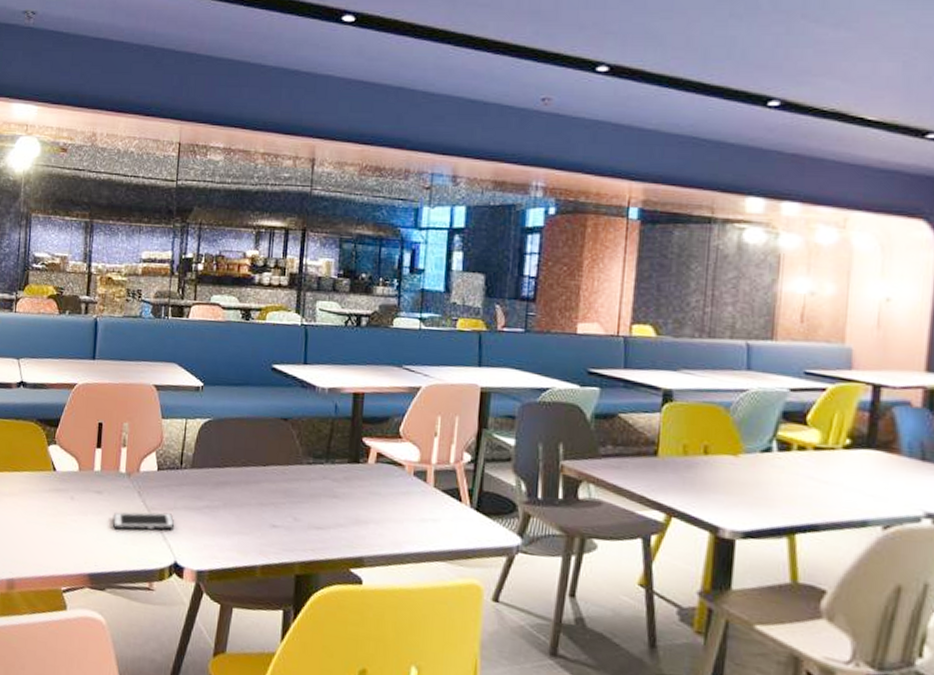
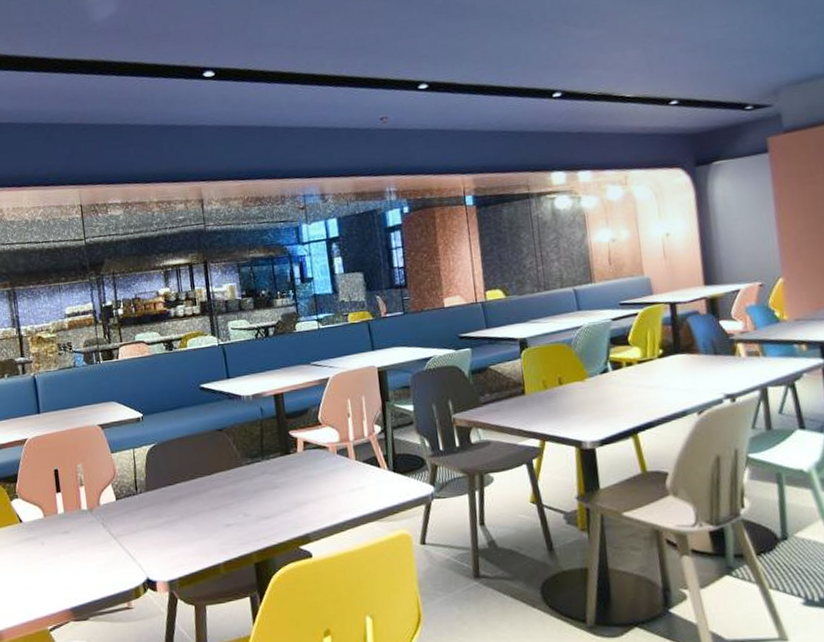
cell phone: present [112,512,175,530] -> none [83,536,141,562]

